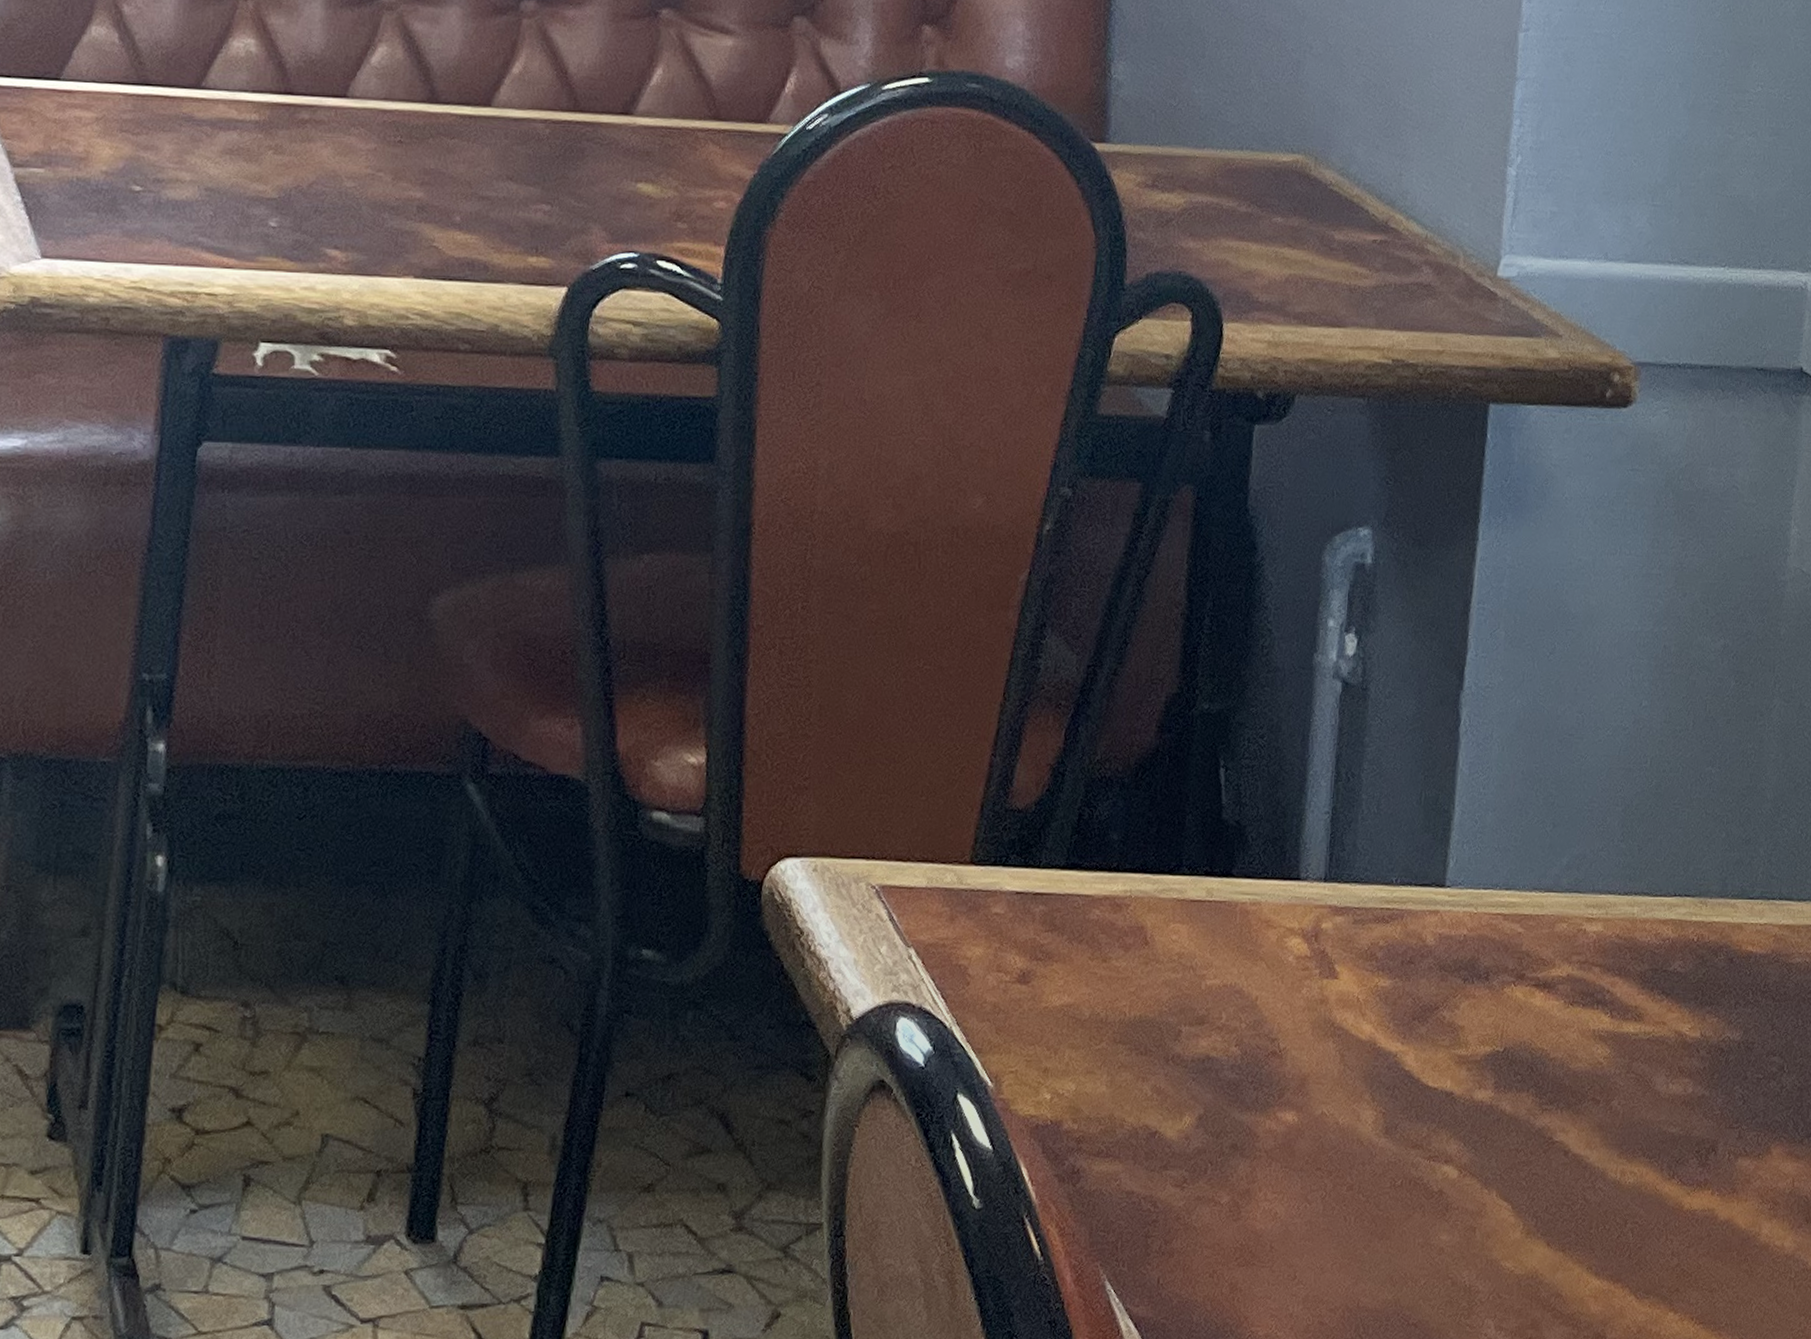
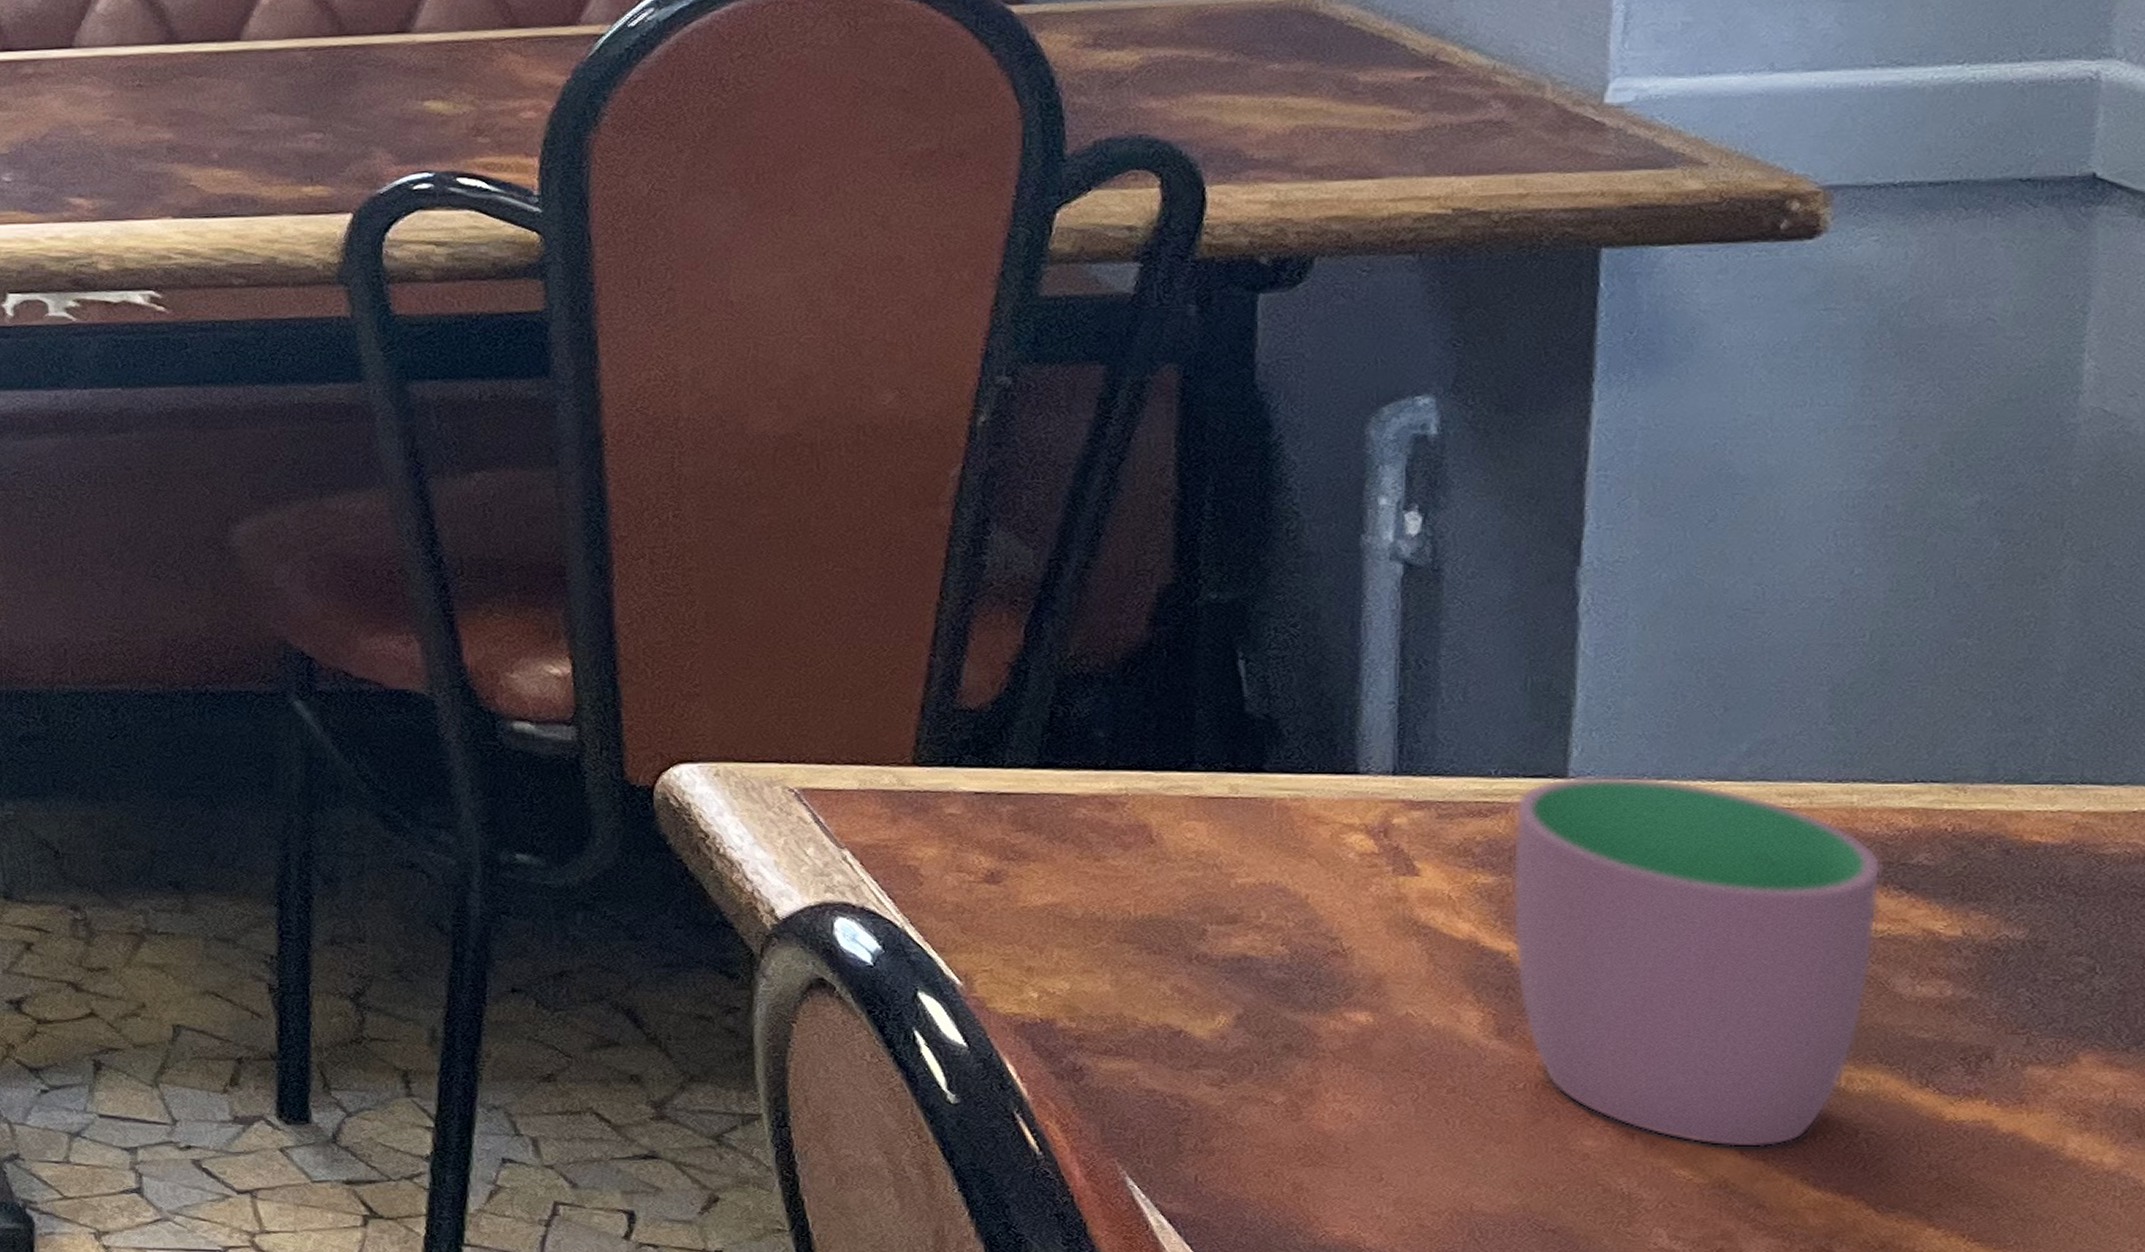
cup: none [1400,885,1651,1239] -> present [1511,775,1881,1148]

